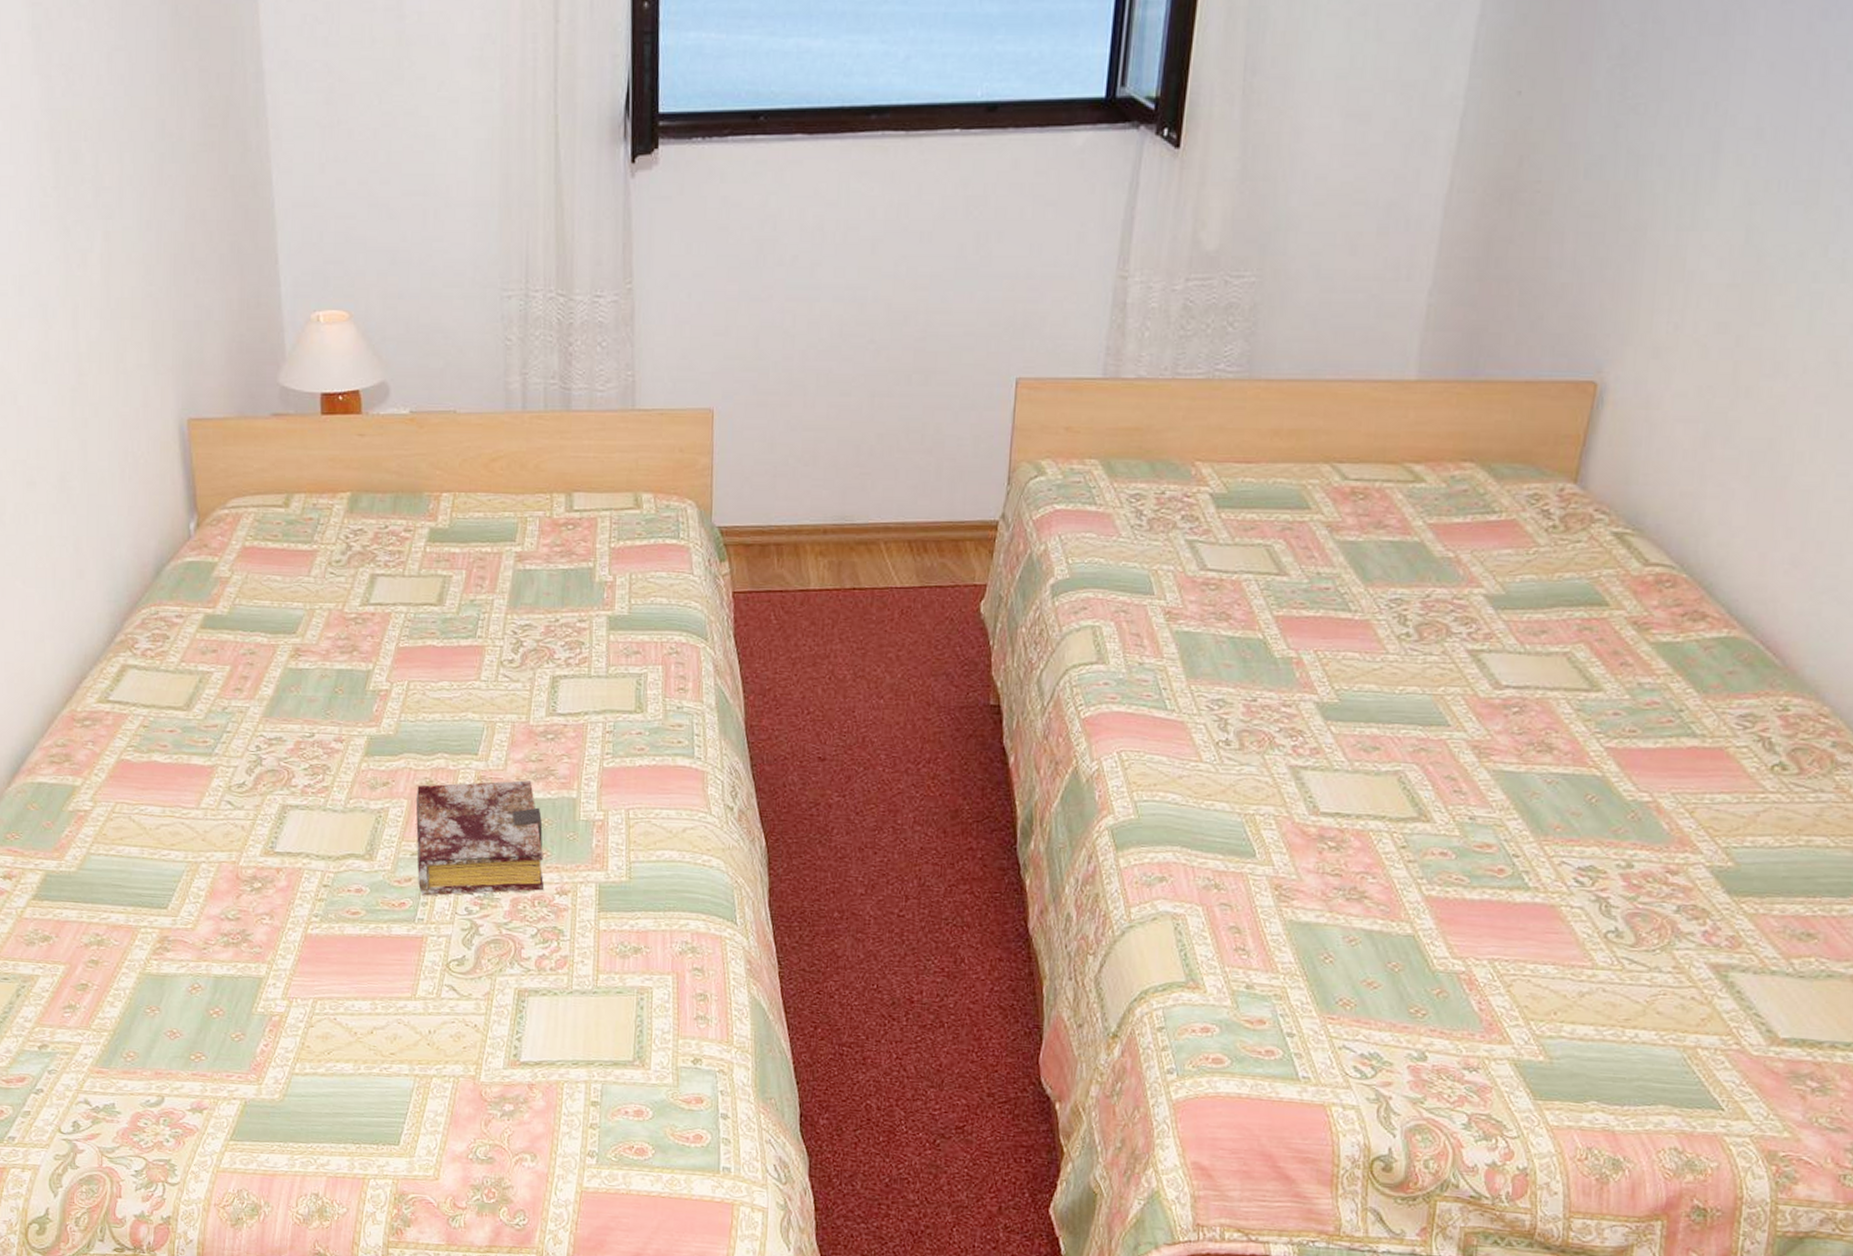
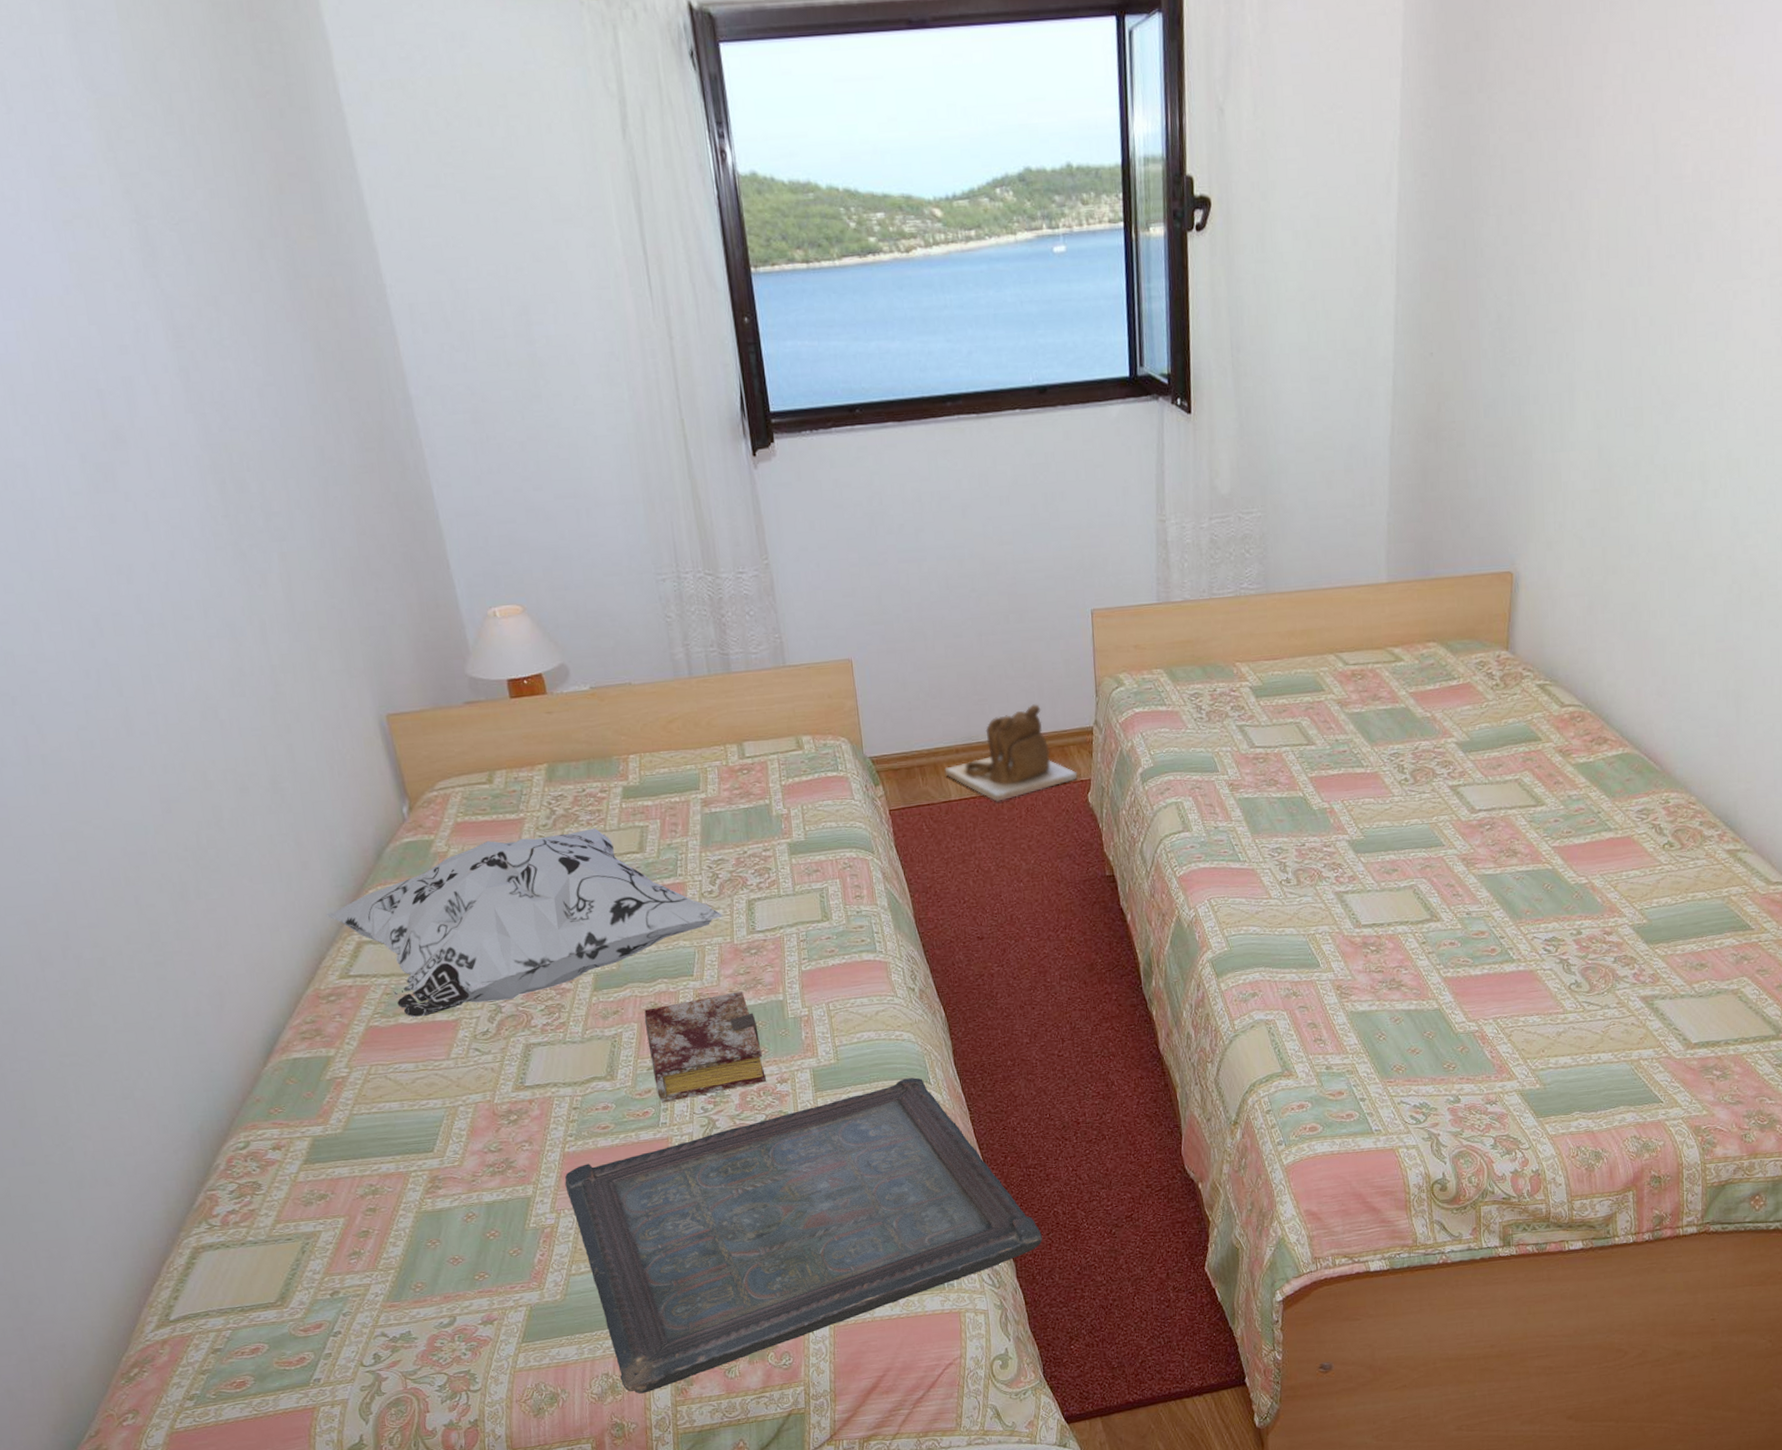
decorative pillow: none [94,571,521,757] -> present [326,828,723,1018]
serving tray: none [302,913,847,1225] -> present [565,1078,1042,1394]
backpack: none [806,486,971,598] -> present [944,704,1078,802]

